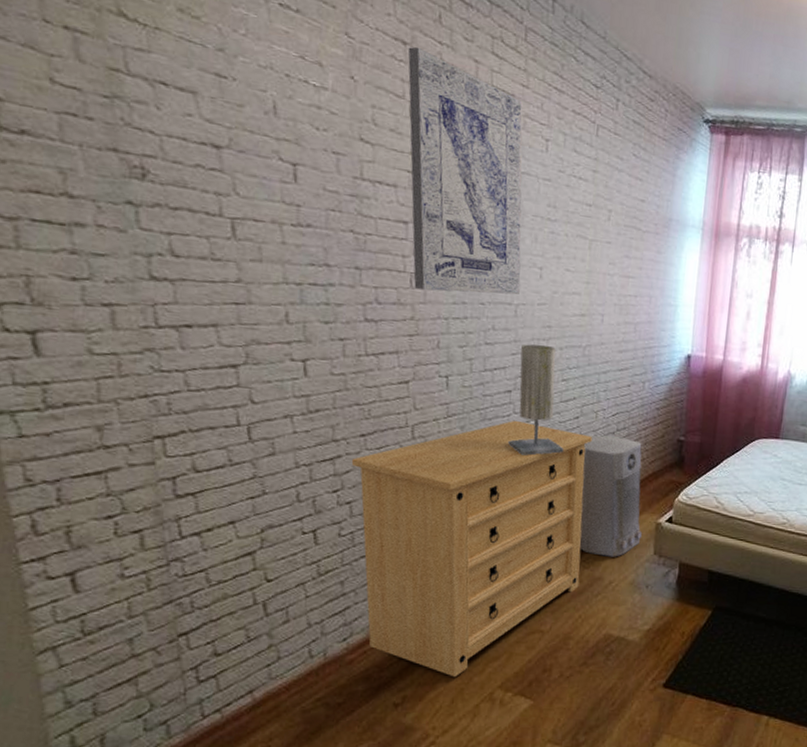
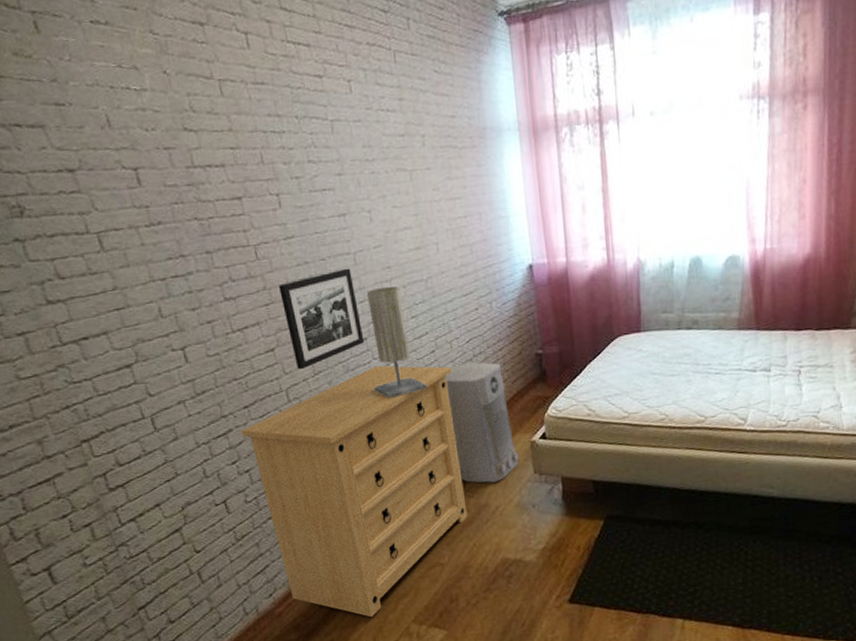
wall art: present [407,46,524,295] -> none [205,24,355,259]
picture frame: none [428,317,510,409] -> present [279,268,365,370]

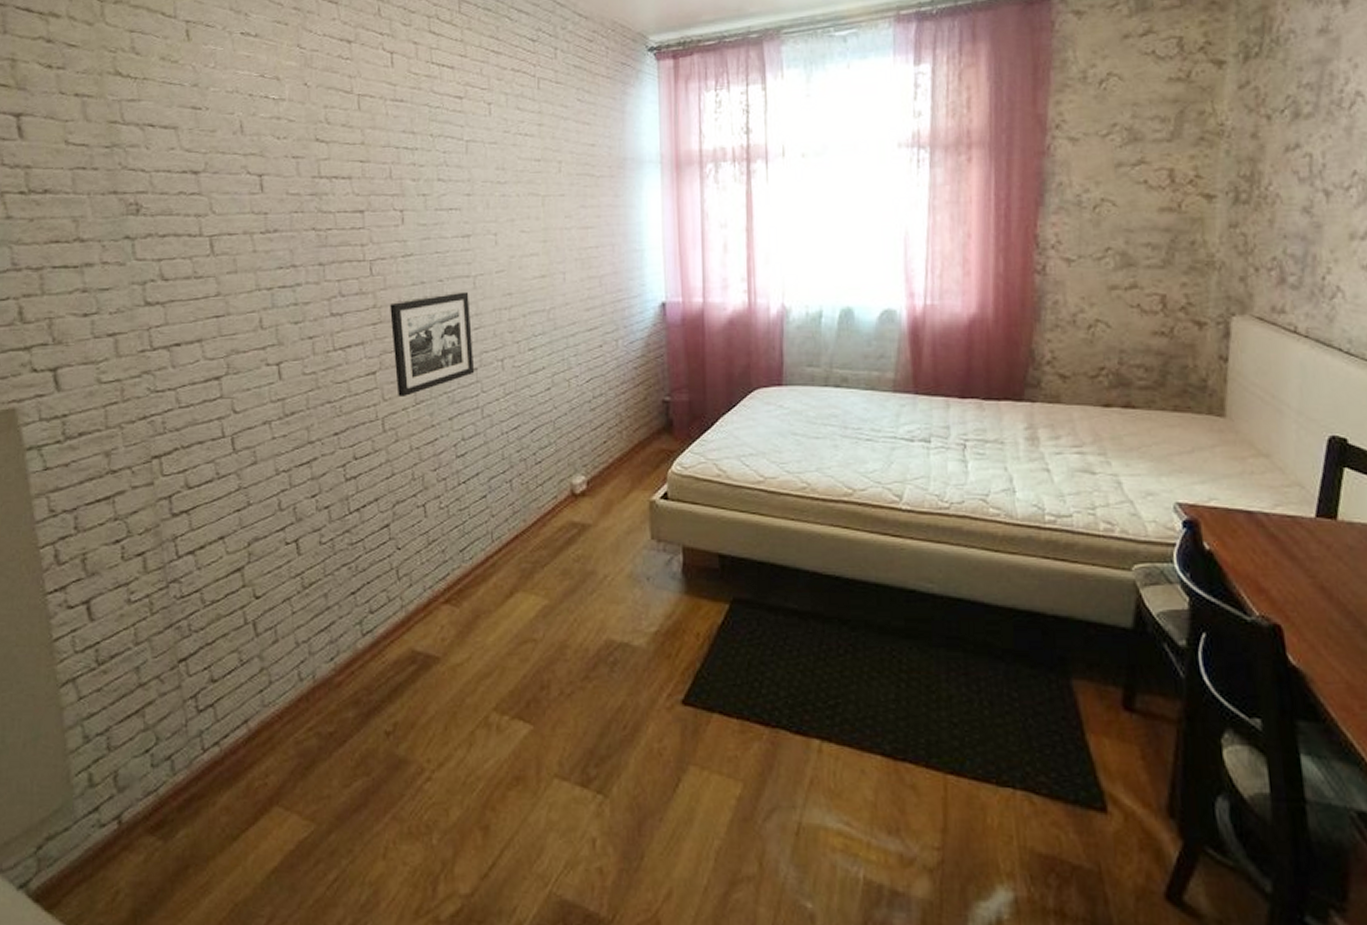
dresser: present [241,365,468,618] -> none [327,399,570,699]
table lamp: present [366,286,428,399] -> none [479,315,539,439]
air purifier: present [445,362,519,483] -> none [559,405,634,546]

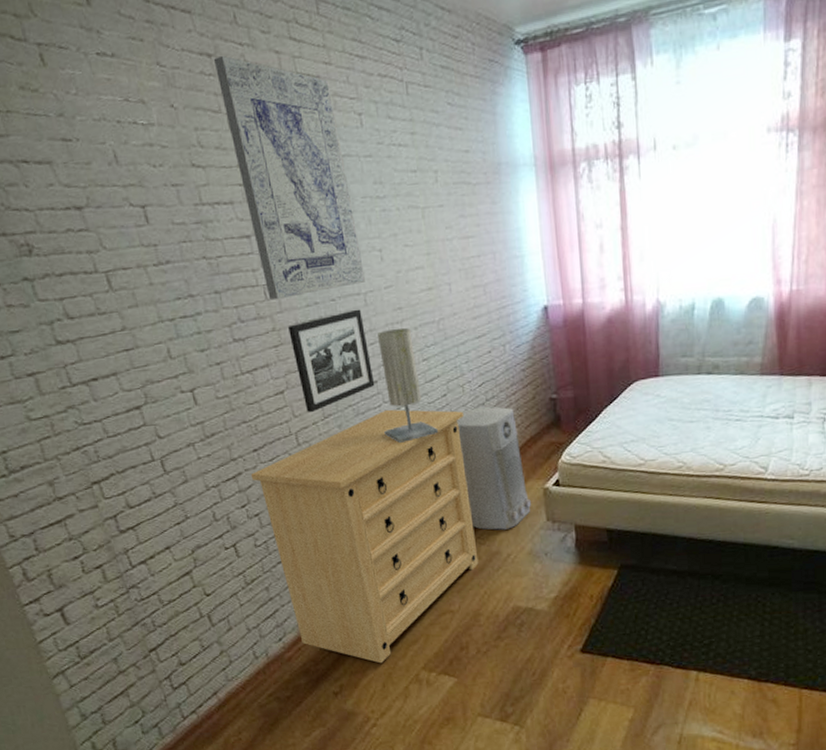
dresser: none [327,399,570,699] -> present [250,409,479,664]
wall art: none [352,42,476,275] -> present [213,55,365,299]
table lamp: none [479,315,539,439] -> present [376,328,439,444]
air purifier: none [559,405,634,546] -> present [457,406,531,530]

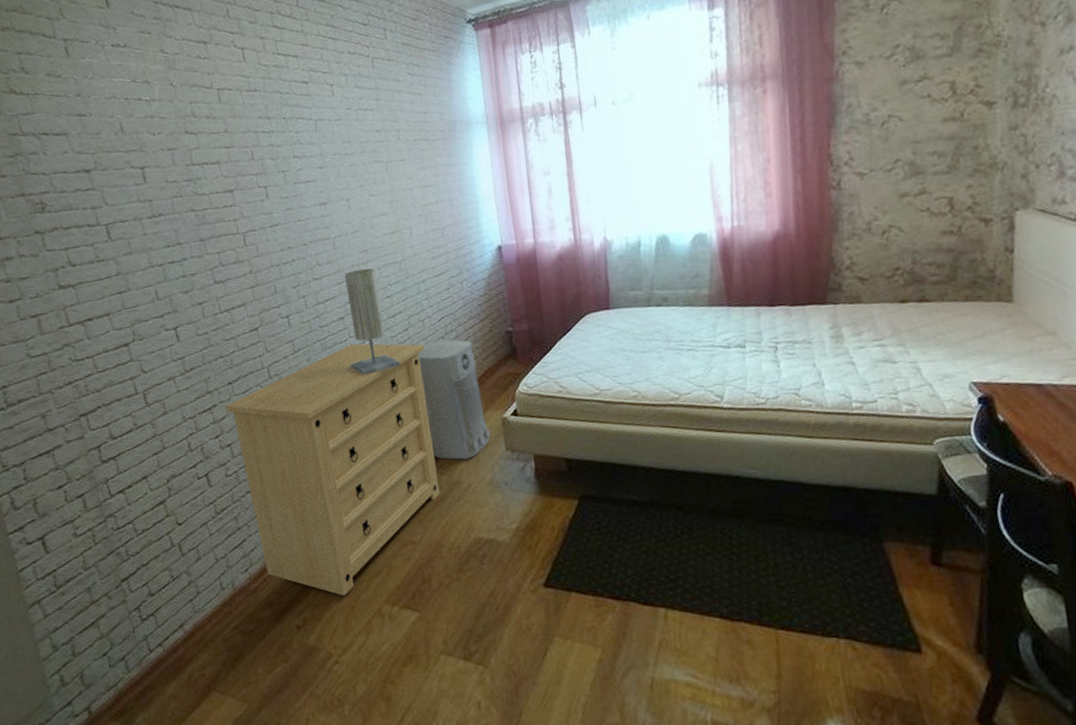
wall art: present [213,55,365,299] -> none [208,42,334,245]
picture frame: present [288,309,375,413] -> none [264,252,342,348]

